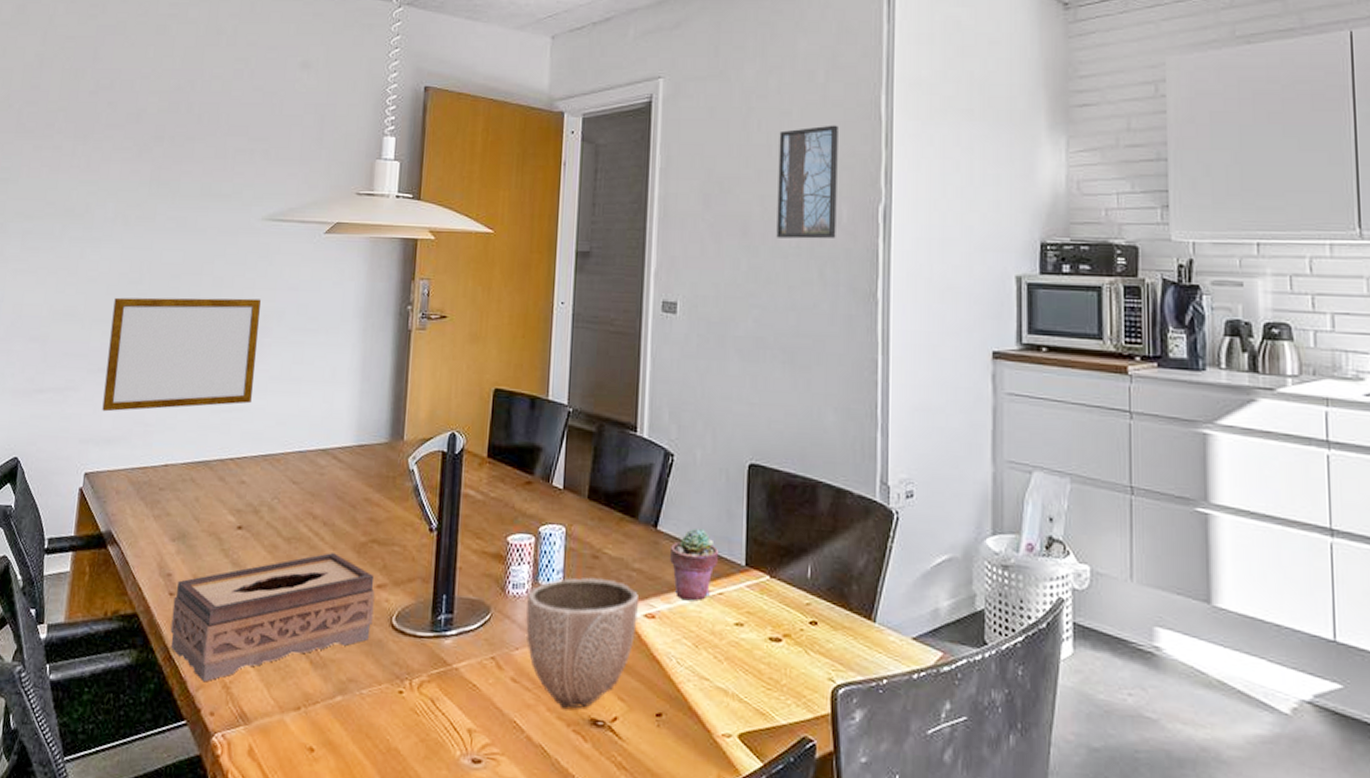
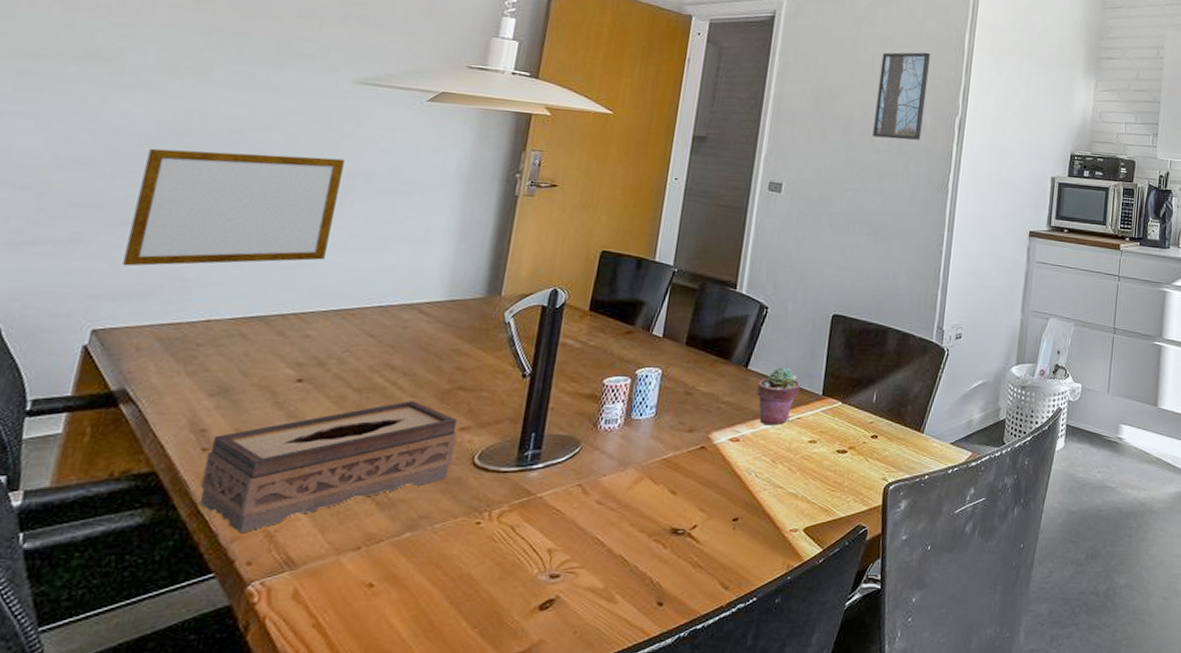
decorative bowl: present [526,577,638,708] -> none [615,410,726,522]

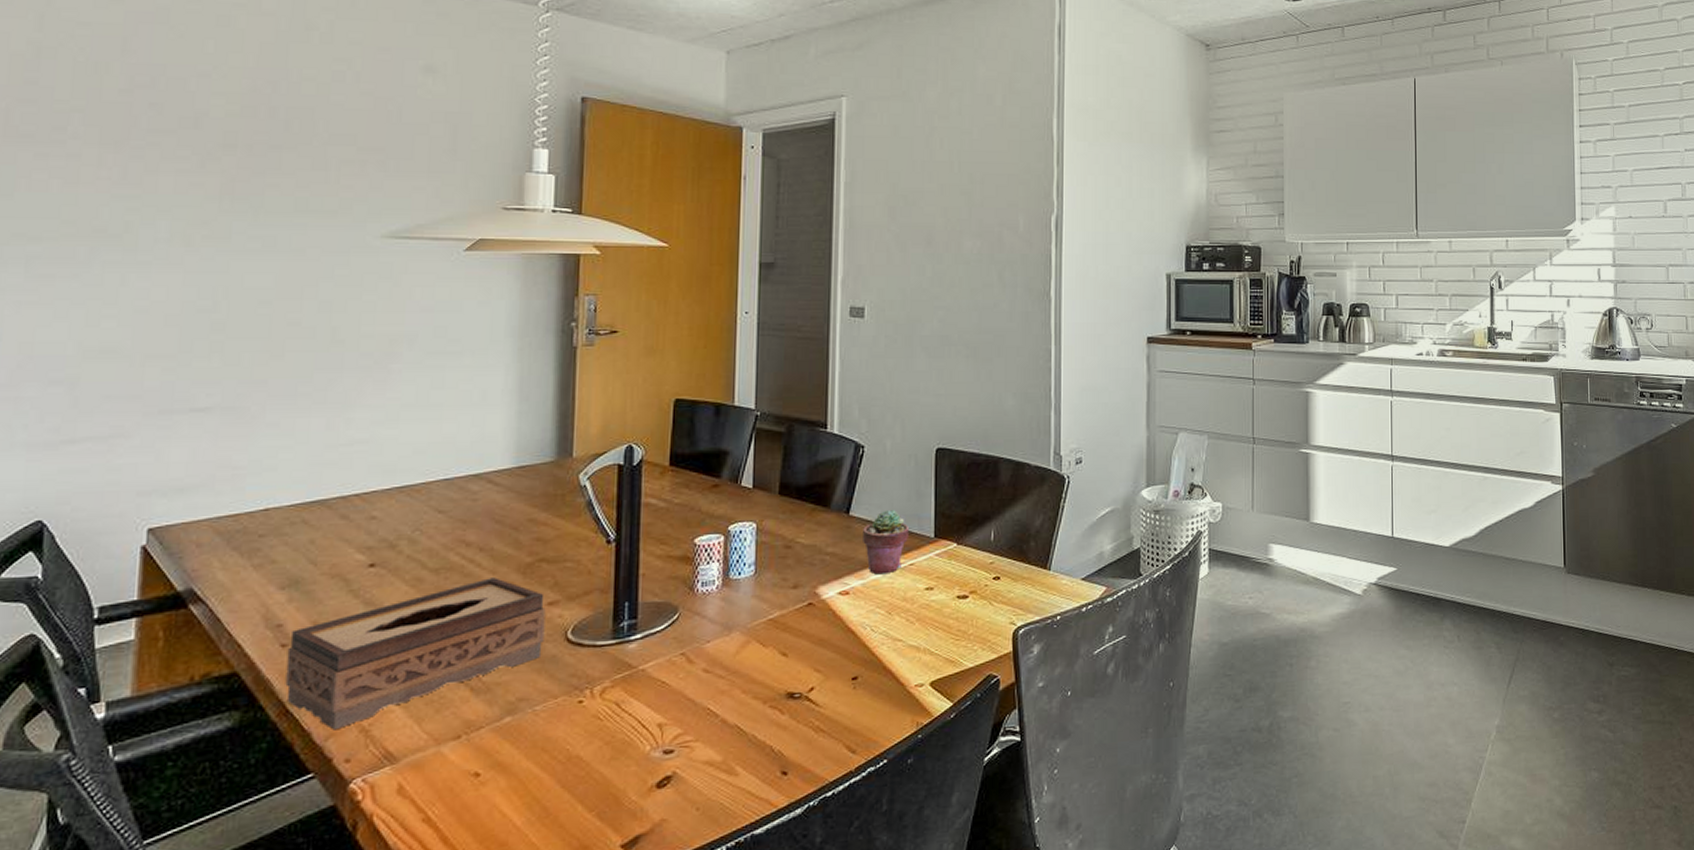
writing board: present [122,148,345,266] -> none [168,323,385,458]
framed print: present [872,52,930,140] -> none [959,144,1015,246]

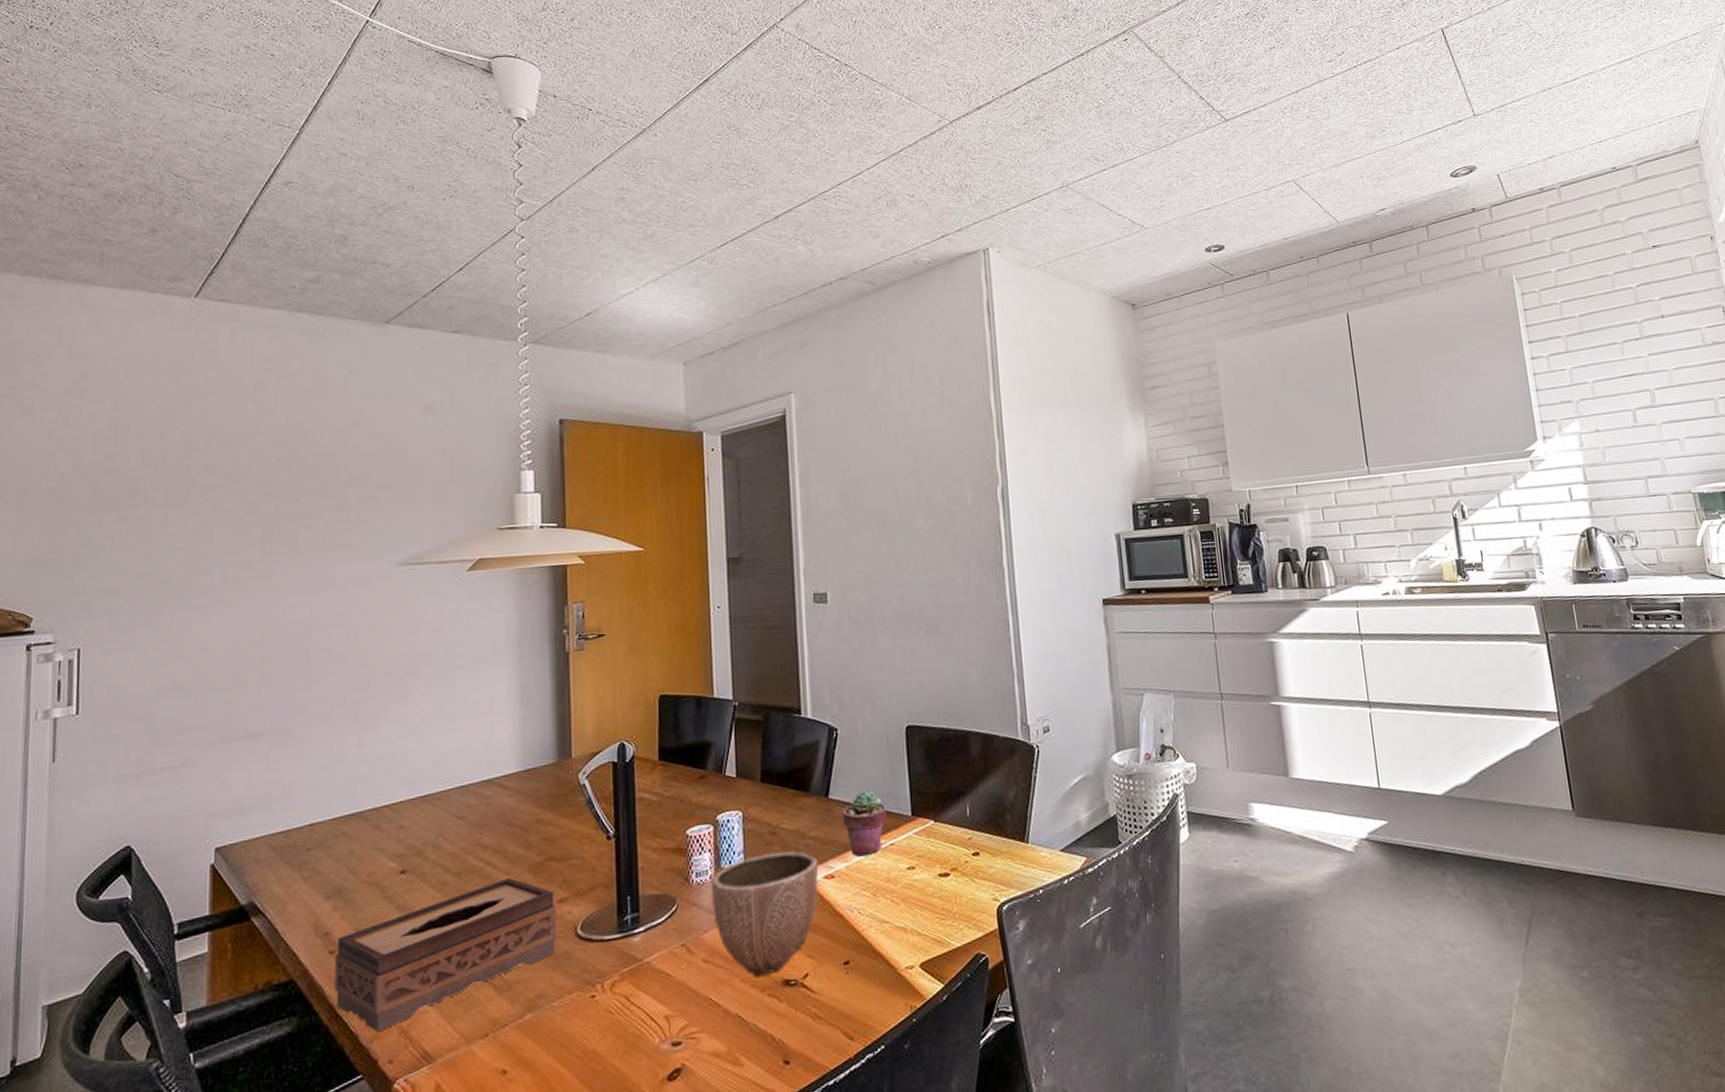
decorative bowl: none [717,565,832,688] -> present [712,851,819,976]

